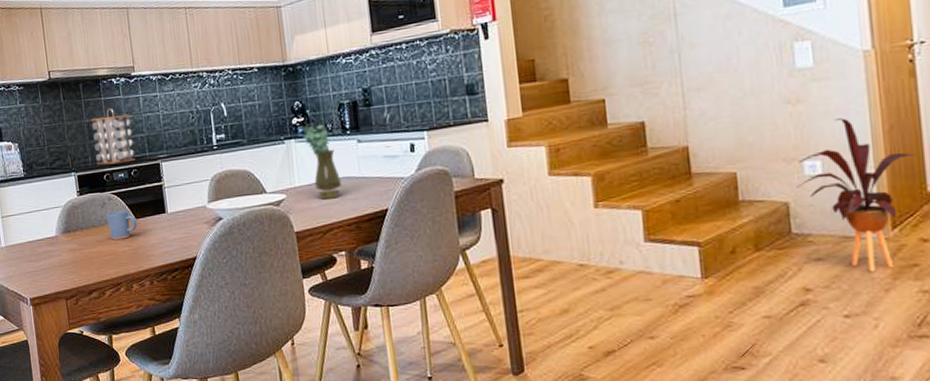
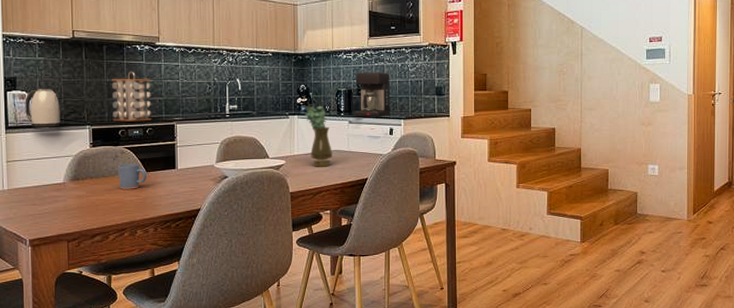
kettle: none [11,136,47,179] -> present [25,88,61,127]
coffee maker: none [360,74,409,134] -> present [354,72,390,118]
house plant: present [796,118,916,272] -> none [643,138,710,242]

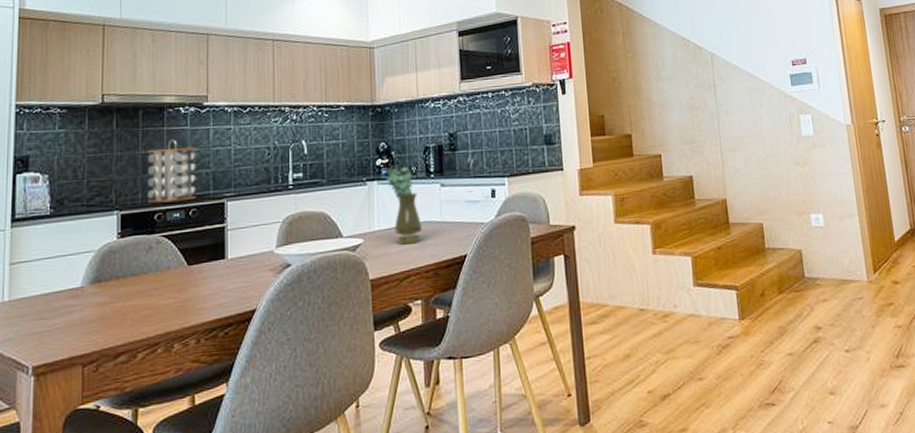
kettle: present [25,88,61,127] -> none [38,166,82,218]
mug: present [118,163,147,189] -> none [152,255,188,291]
coffee maker: present [354,72,390,118] -> none [447,121,491,179]

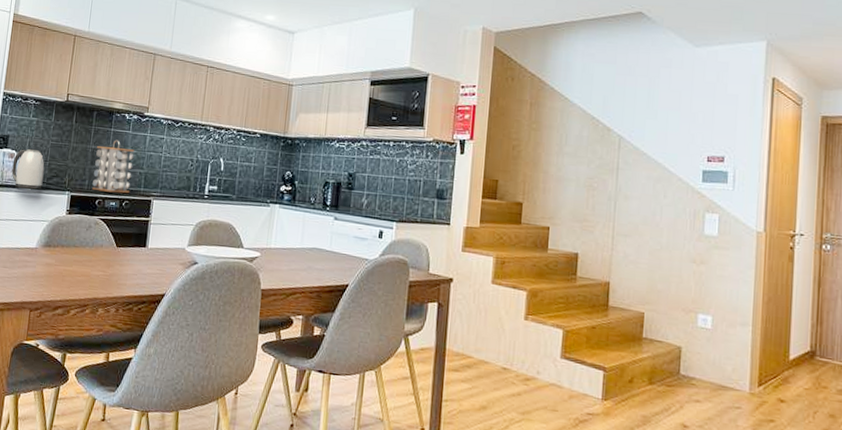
kettle: none [38,166,82,218] -> present [11,148,45,190]
vase: present [385,163,422,245] -> none [286,191,313,266]

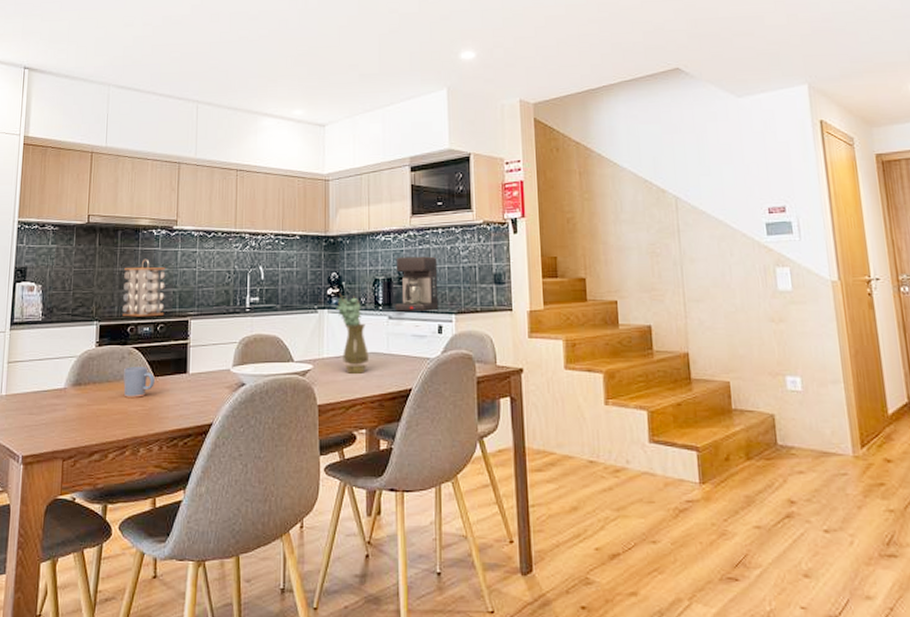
kettle: present [11,148,45,190] -> none [32,278,69,323]
mug: none [88,235,117,264] -> present [123,366,155,397]
vase: none [286,191,313,266] -> present [336,293,369,374]
coffee maker: none [341,164,386,217] -> present [395,256,439,313]

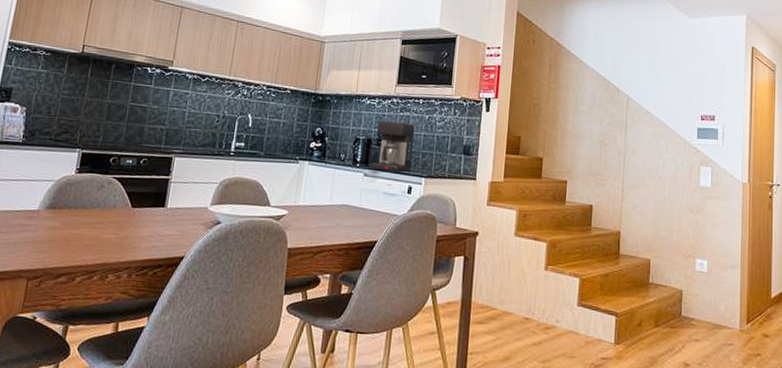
spice rack: present [123,259,166,318] -> none [107,94,156,151]
mug: present [123,366,155,397] -> none [99,195,132,226]
vase: present [336,293,369,374] -> none [316,147,342,223]

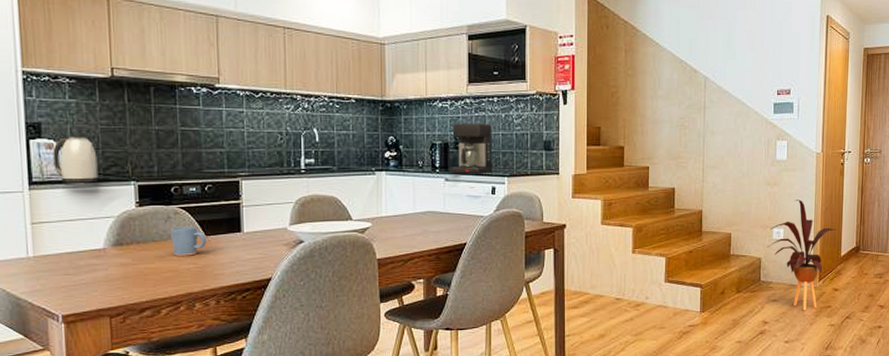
kettle: none [13,102,54,147] -> present [52,136,99,183]
mug: none [99,195,132,226] -> present [171,225,206,256]
house plant: none [689,230,767,357] -> present [767,200,838,311]

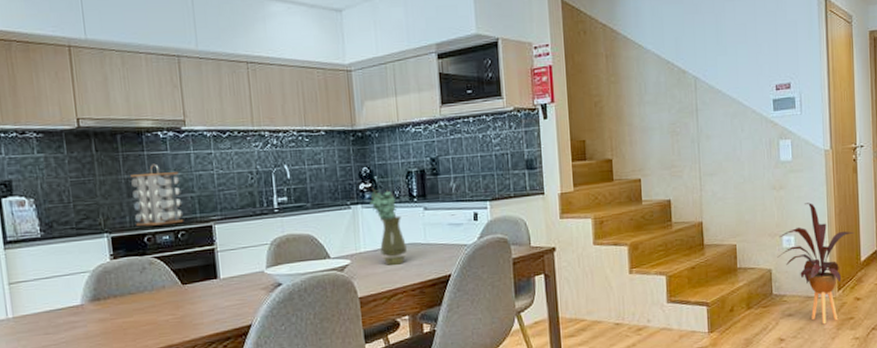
kettle: present [52,136,99,183] -> none [25,190,72,240]
spice rack: none [162,117,212,179] -> present [131,163,184,228]
mug: present [171,225,206,256] -> none [147,275,183,308]
vase: none [393,156,426,230] -> present [369,187,407,265]
coffee maker: present [451,123,493,175] -> none [429,145,473,202]

